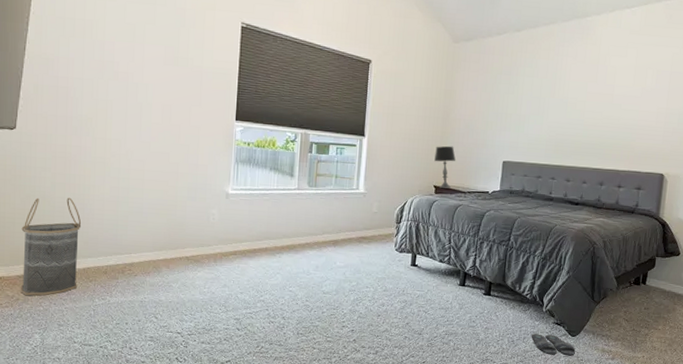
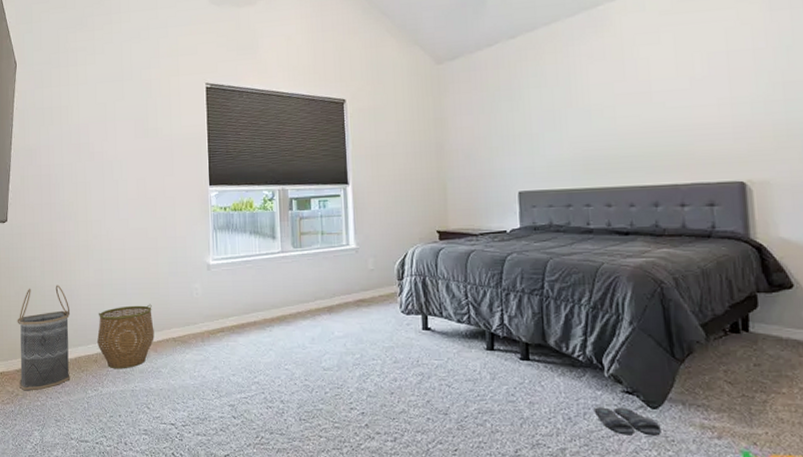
basket: none [107,224,168,282] -> present [96,304,154,369]
table lamp: present [434,145,456,189] -> none [432,182,460,234]

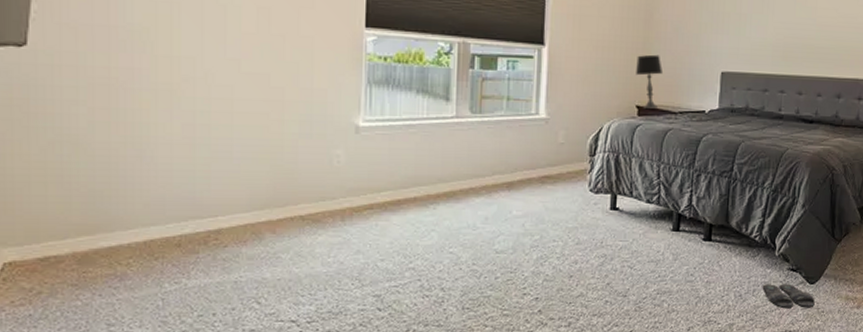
basket: present [17,285,71,391] -> none [41,141,139,287]
basket: present [96,304,154,369] -> none [181,172,273,256]
table lamp: none [432,182,460,234] -> present [636,54,664,110]

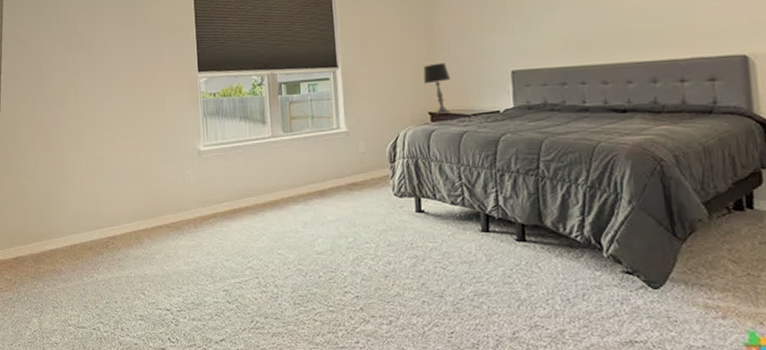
slippers: present [762,284,815,309] -> none [593,288,663,316]

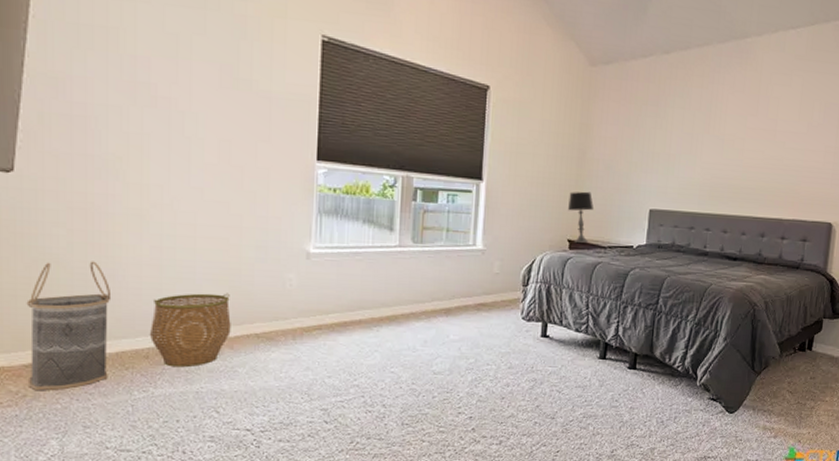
basket: none [12,174,66,279] -> present [26,261,112,391]
basket: none [91,191,148,256] -> present [149,293,231,368]

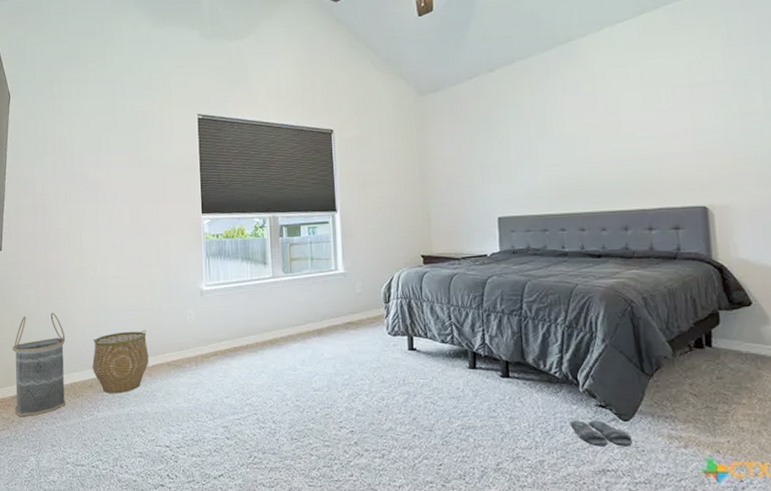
table lamp: present [568,191,595,244] -> none [417,208,443,258]
slippers: none [683,412,734,436] -> present [569,420,632,447]

